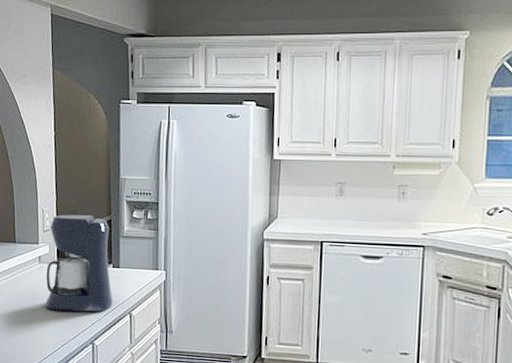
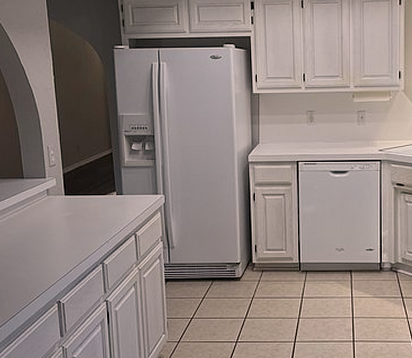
coffee maker: present [45,214,113,312] -> none [55,149,119,237]

